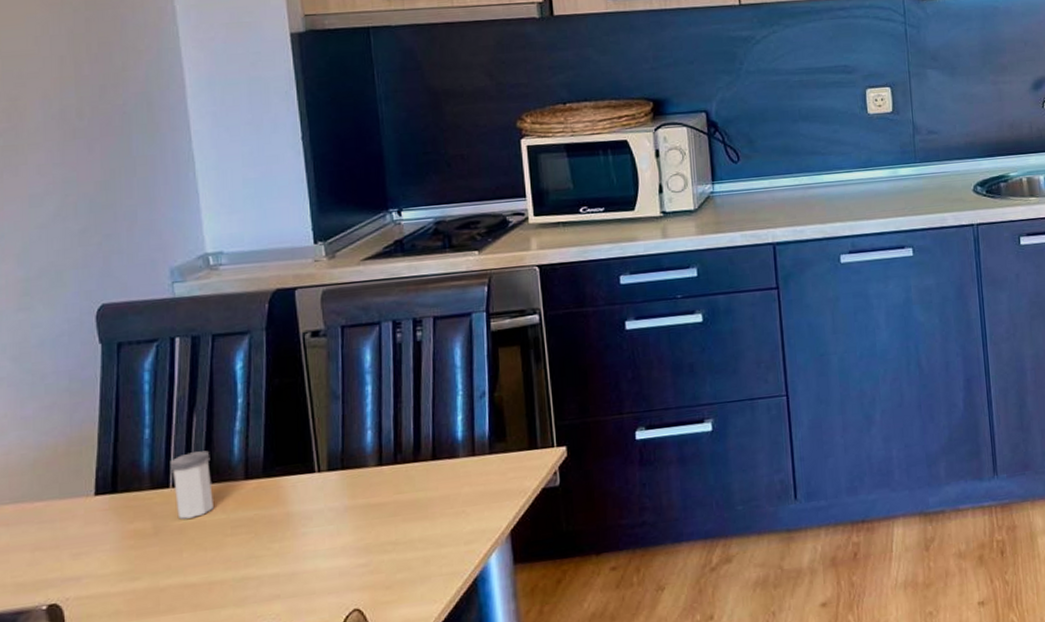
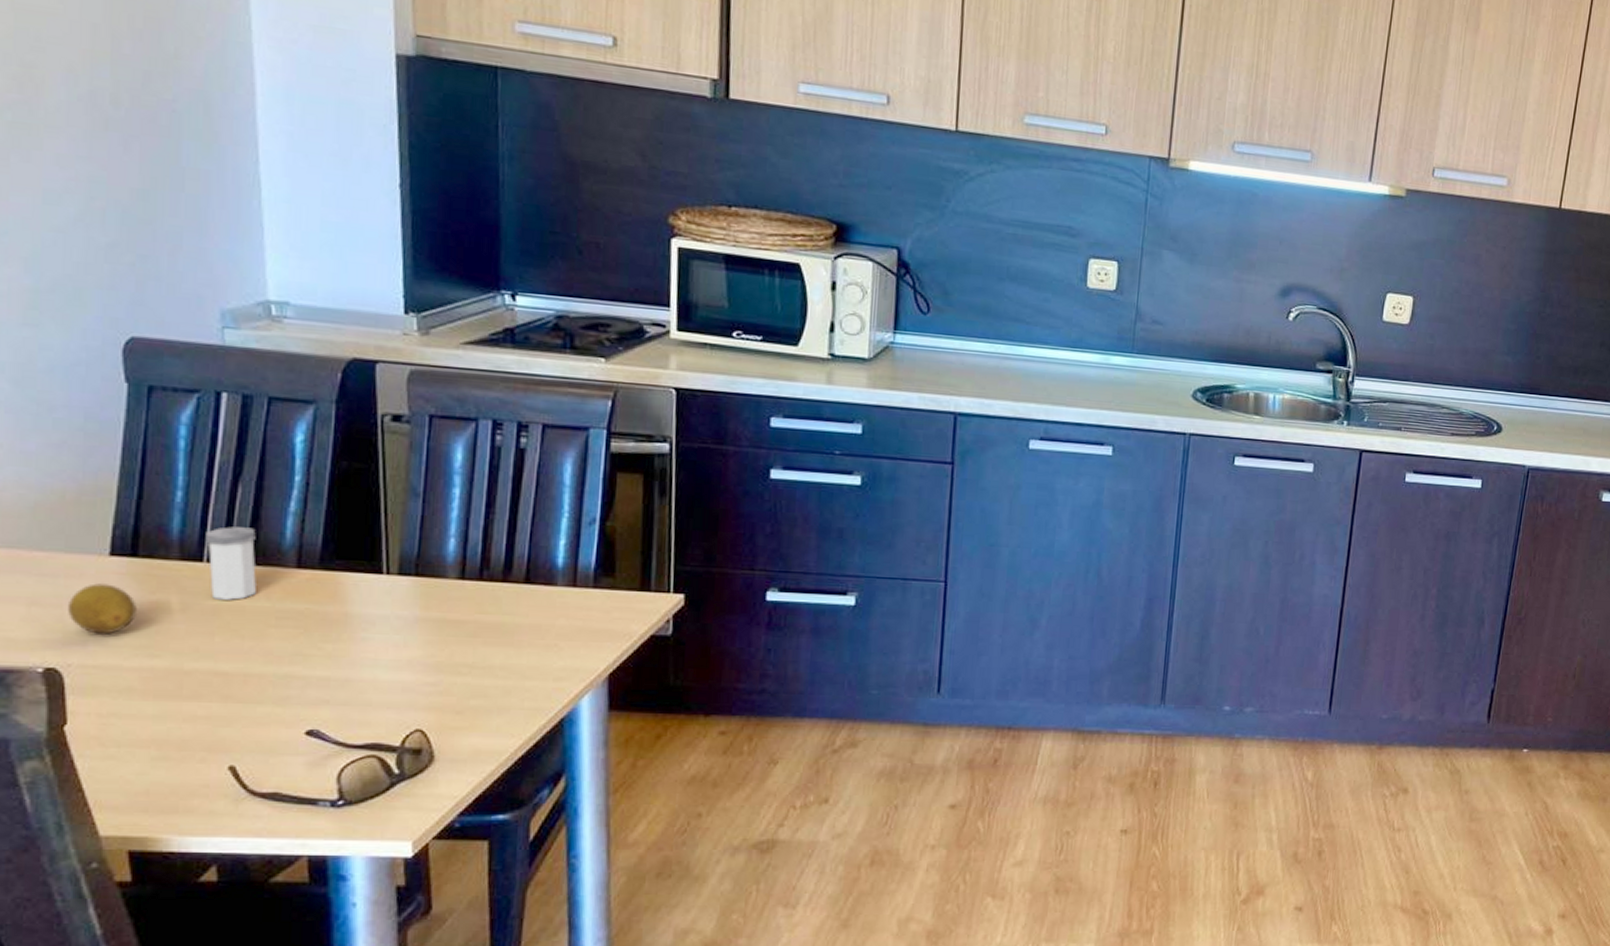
fruit: none [64,520,119,567] -> present [68,583,137,635]

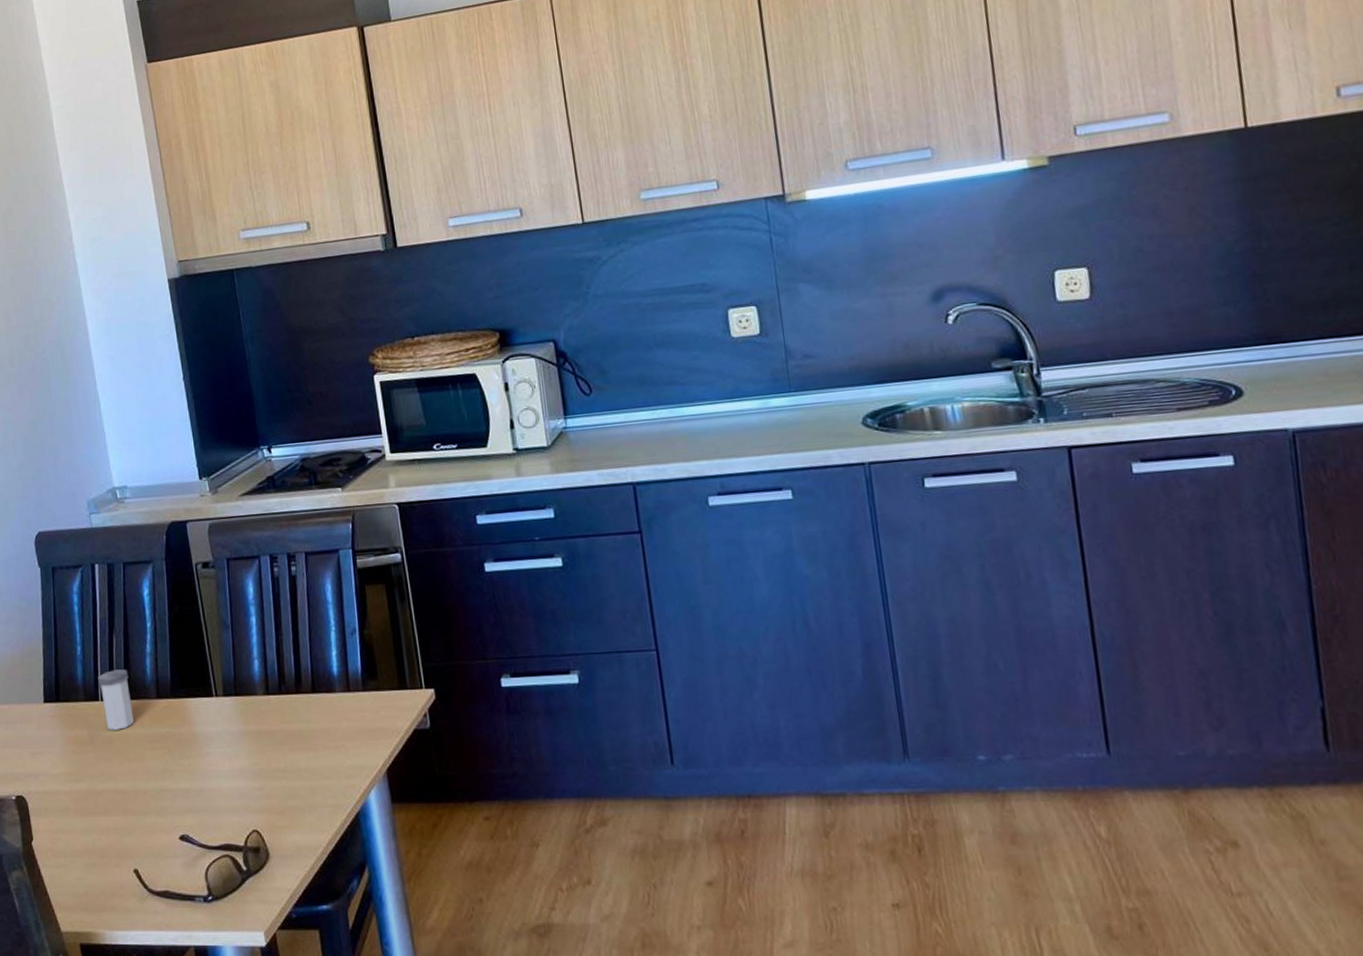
fruit: present [68,583,137,635] -> none [24,725,64,766]

